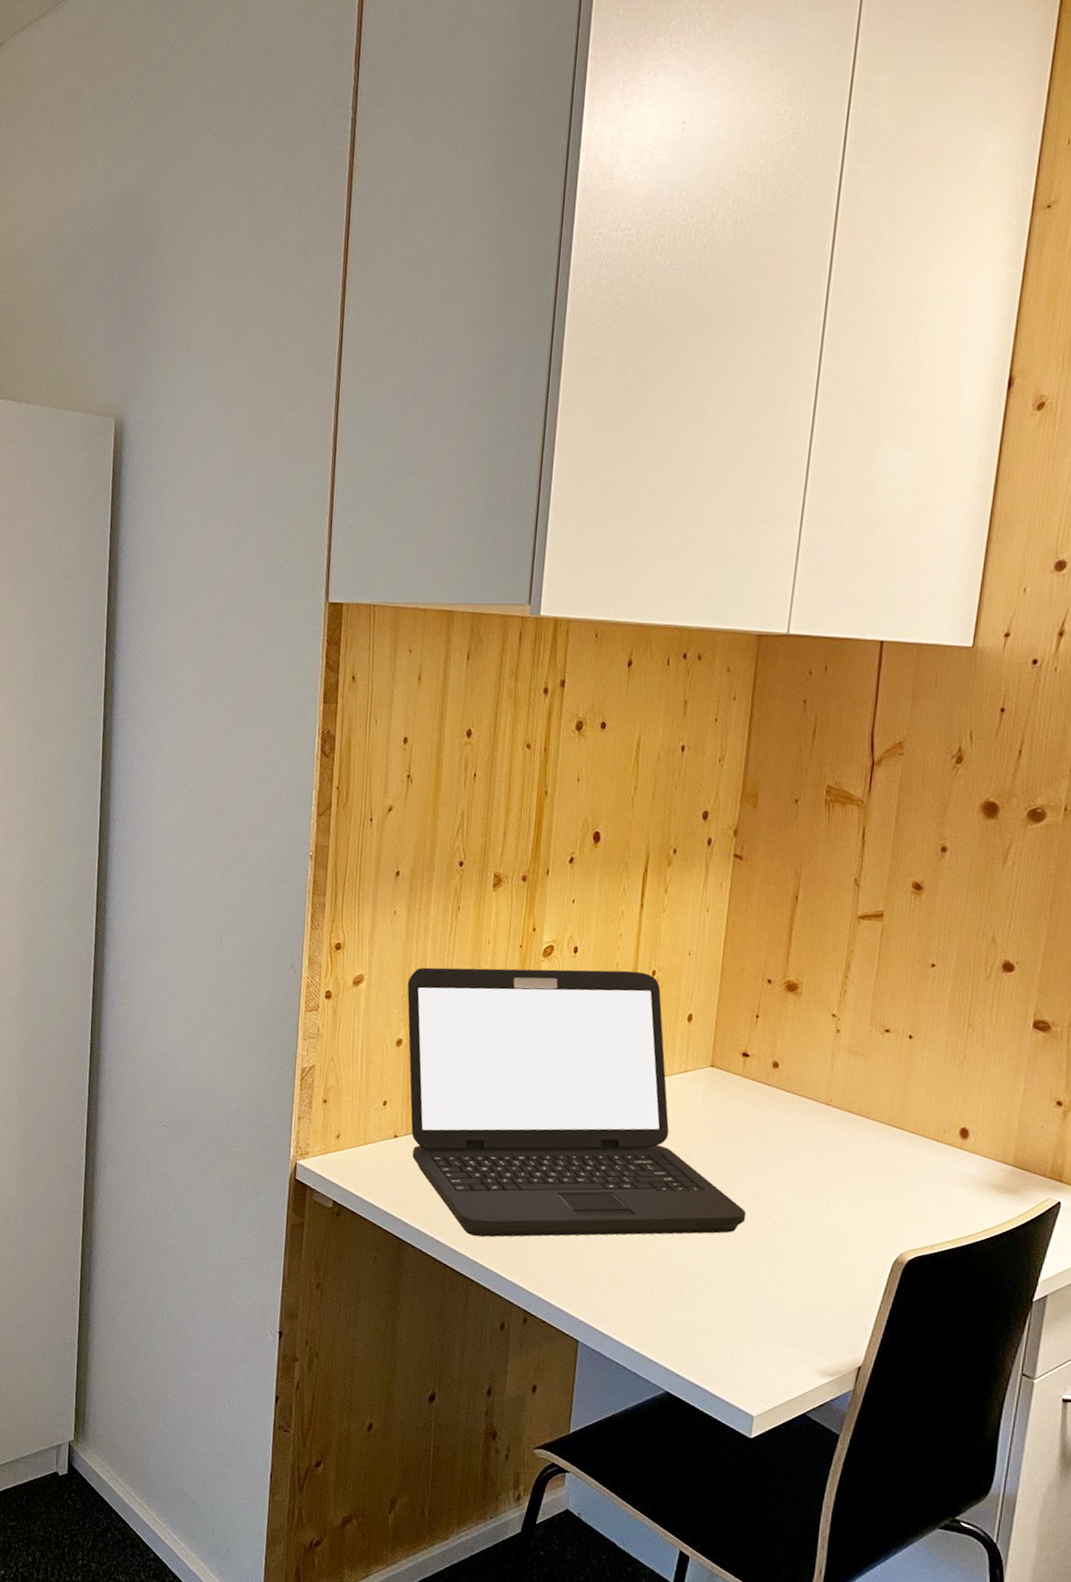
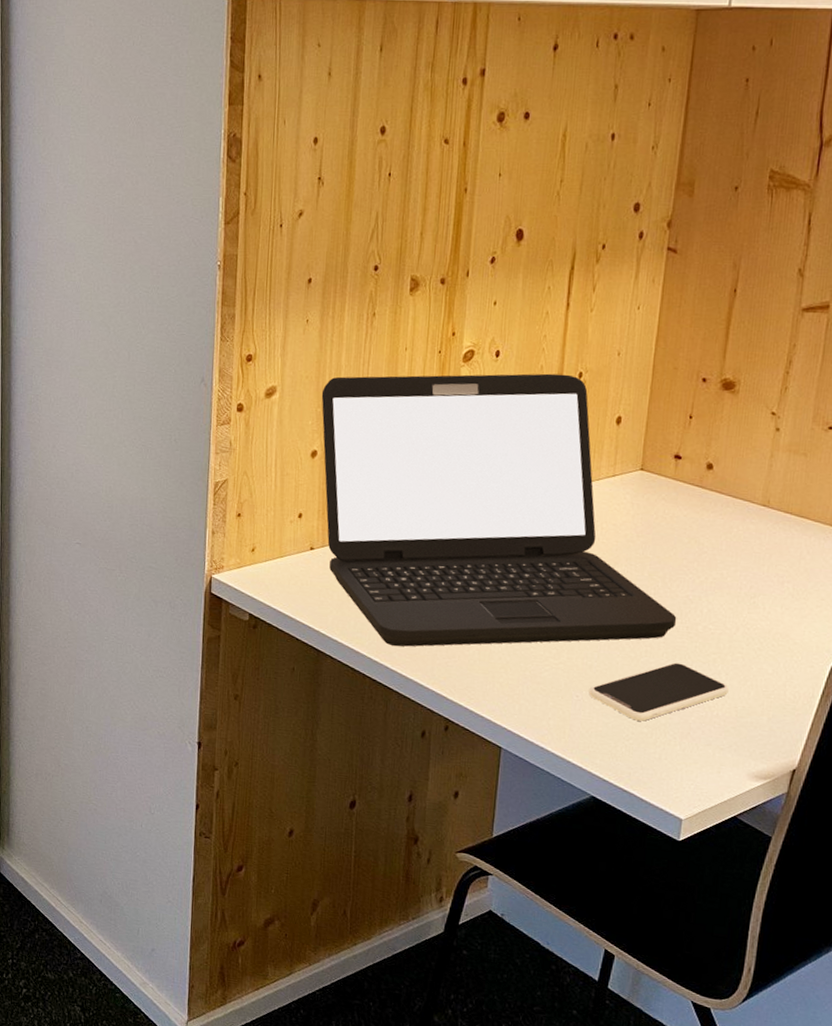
smartphone: none [663,1257,796,1316] -> present [589,662,729,721]

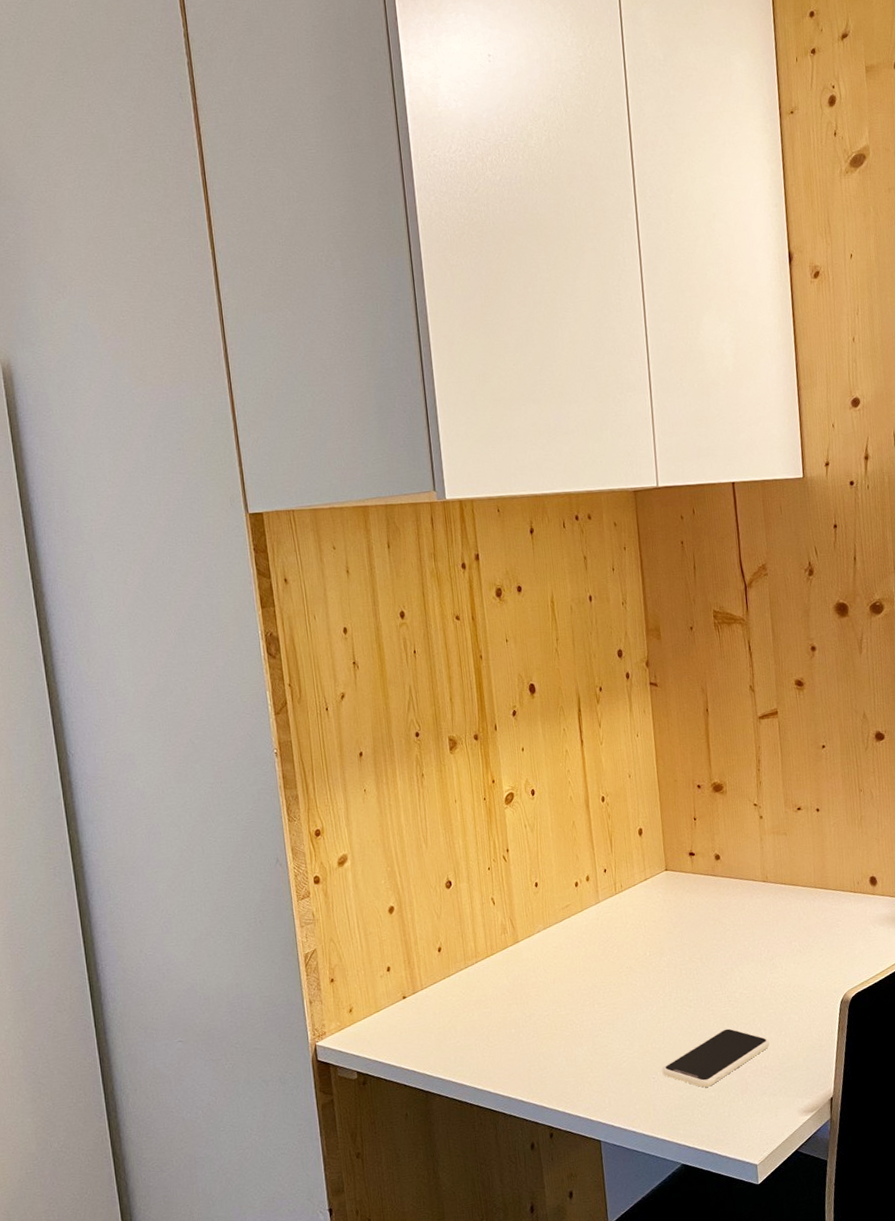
laptop: present [321,373,677,647] -> none [388,800,719,1071]

